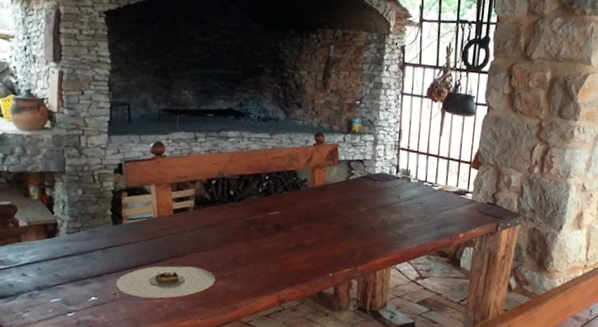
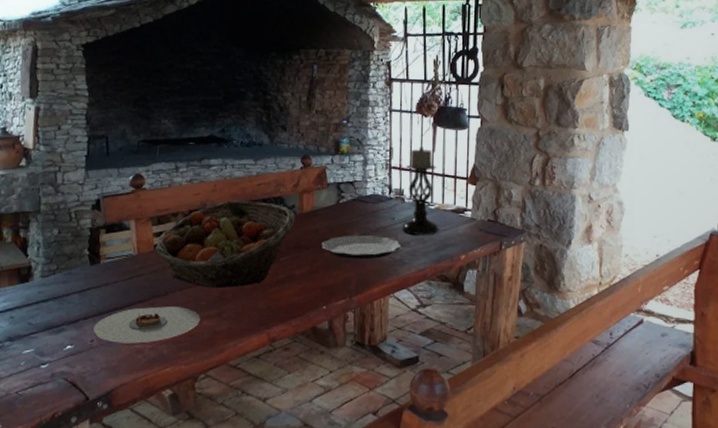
fruit basket: none [175,171,307,253] -> present [155,200,295,289]
plate: none [330,209,406,233] -> present [321,235,402,260]
candle holder: none [407,130,443,214] -> present [402,147,438,235]

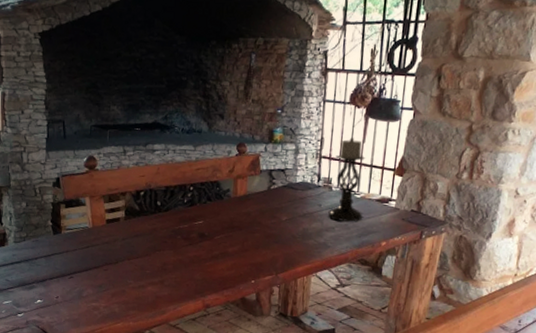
plate: present [93,306,201,344] -> none [58,272,146,302]
fruit basket: present [155,200,295,289] -> none [107,183,230,260]
plate: present [321,235,402,260] -> none [252,218,327,242]

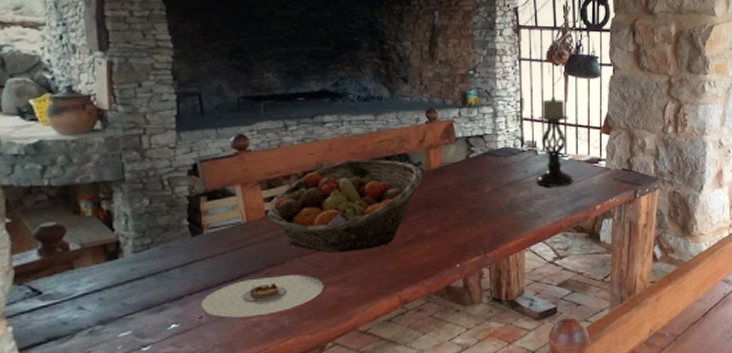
plate: none [58,272,146,302] -> present [201,275,324,317]
fruit basket: none [107,183,230,260] -> present [267,159,422,254]

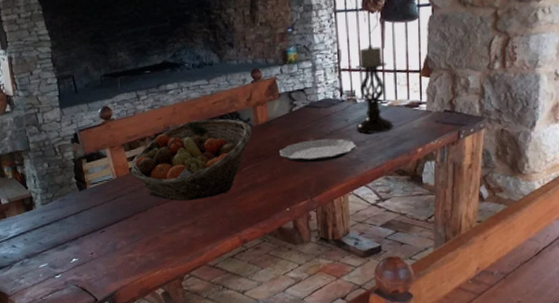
plate: present [201,275,324,317] -> none [91,219,179,254]
plate: none [451,190,536,215] -> present [278,138,357,163]

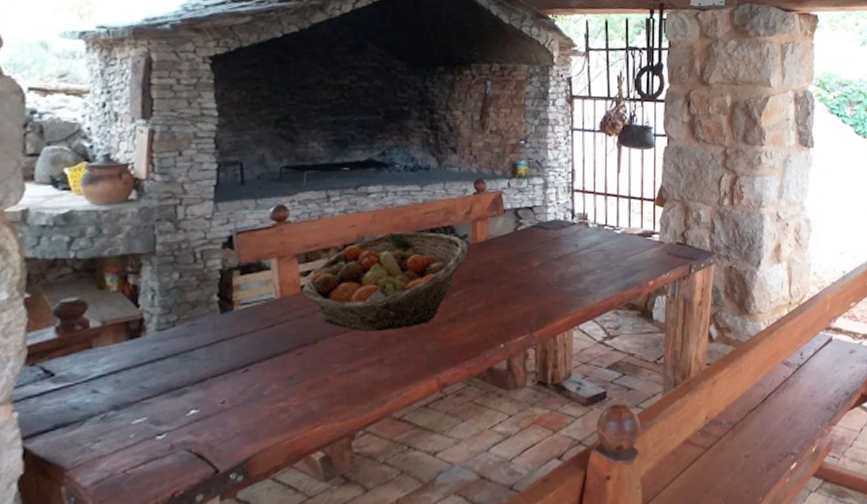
plate: present [278,138,357,163] -> none [497,264,586,291]
candle holder: present [355,44,393,134] -> none [587,167,625,261]

